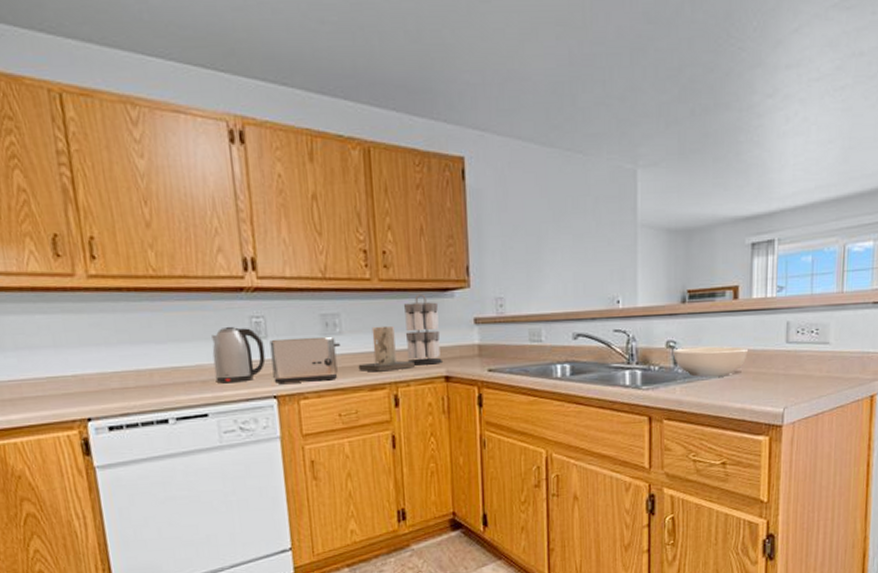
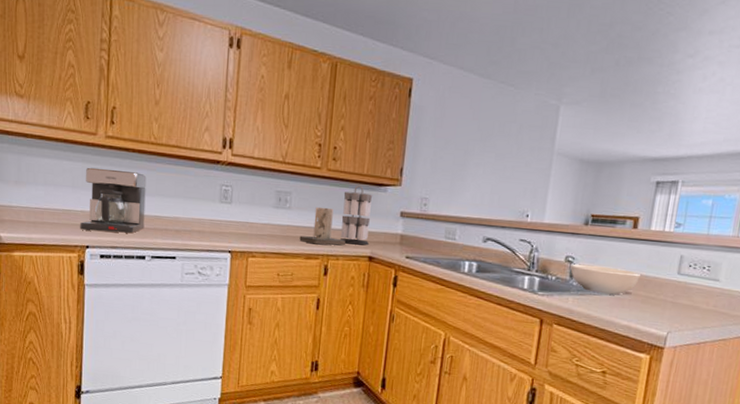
coffee maker: none [68,316,161,399] -> present [80,167,147,234]
kettle: present [212,326,266,384] -> none [186,190,228,236]
toaster: present [269,336,340,385] -> none [230,205,288,245]

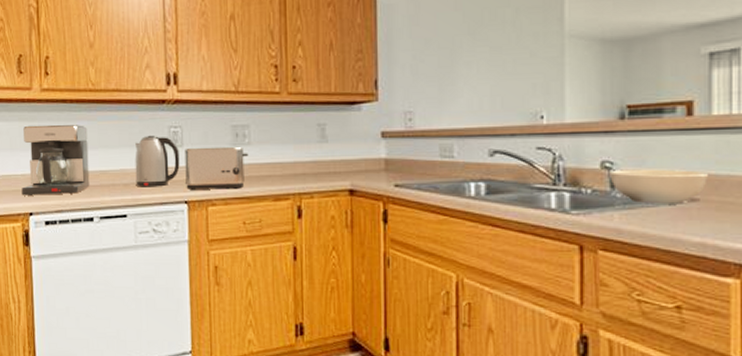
kettle: none [186,190,228,236] -> present [135,135,180,187]
toaster: none [230,205,288,245] -> present [184,146,248,191]
paper towel roll: present [299,206,345,246] -> none [264,137,319,183]
spice rack: present [339,185,373,246] -> none [310,107,347,178]

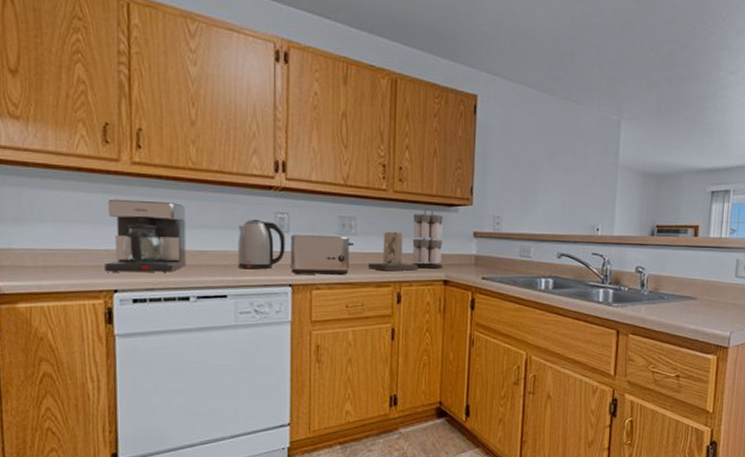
paper towel roll: none [264,137,319,183] -> present [368,231,418,272]
spice rack: none [310,107,347,178] -> present [411,206,444,269]
bowl: present [610,169,709,204] -> none [641,273,705,301]

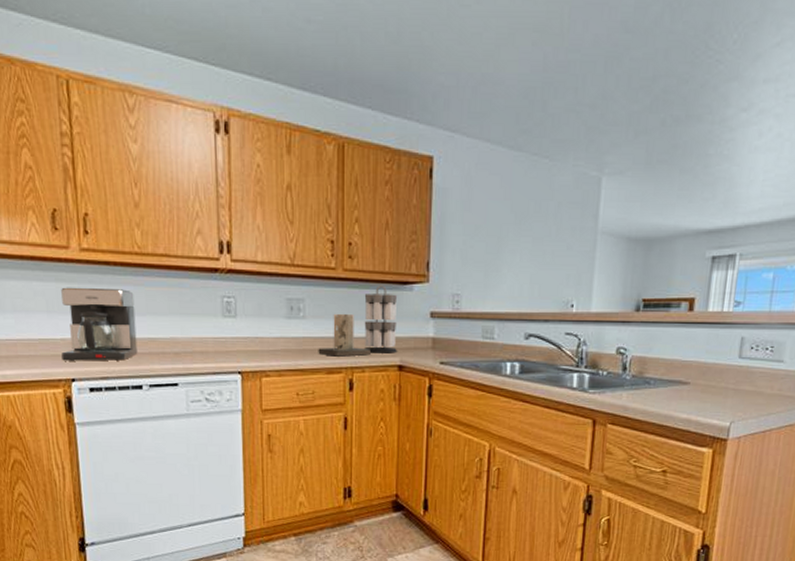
kettle: present [238,219,285,270] -> none [186,304,233,357]
toaster: present [289,234,353,275] -> none [238,318,302,362]

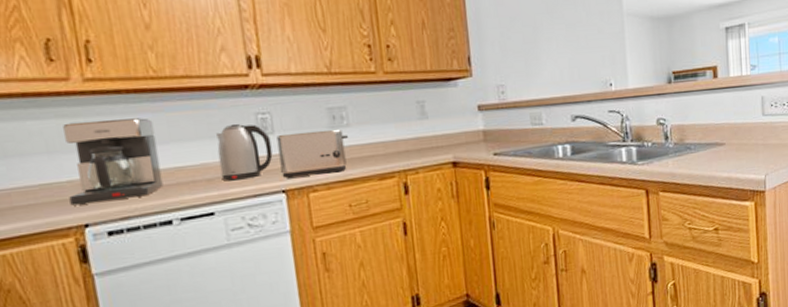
kettle: none [186,304,233,357] -> present [216,123,273,181]
toaster: none [238,318,302,362] -> present [276,128,348,179]
paper towel roll: present [318,313,371,357] -> none [367,115,422,162]
spice rack: present [364,285,398,353] -> none [408,84,449,153]

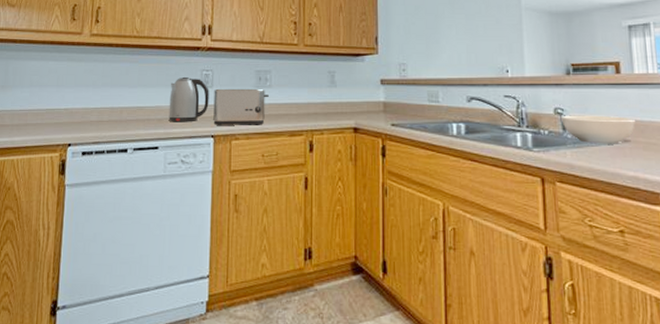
coffee maker: present [63,118,164,206] -> none [63,65,129,128]
bowl: none [663,121,731,151] -> present [561,115,636,144]

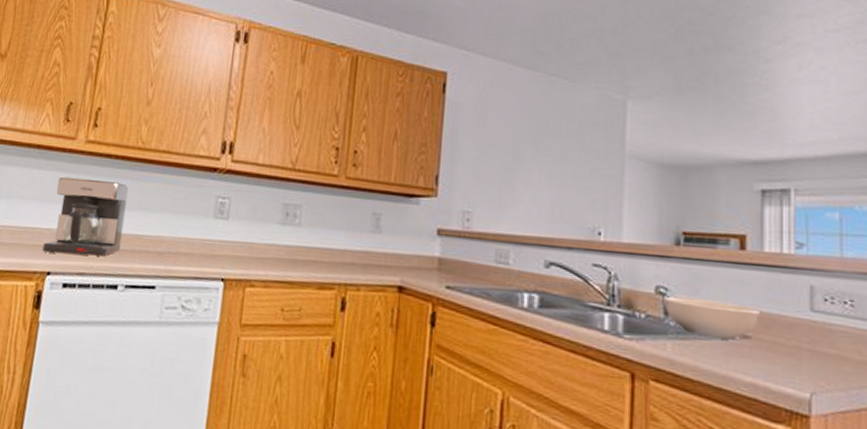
coffee maker: none [63,65,129,128] -> present [42,176,129,257]
kettle: present [168,76,209,122] -> none [171,203,224,260]
toaster: present [212,88,269,126] -> none [224,221,296,272]

